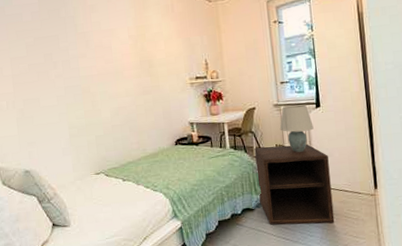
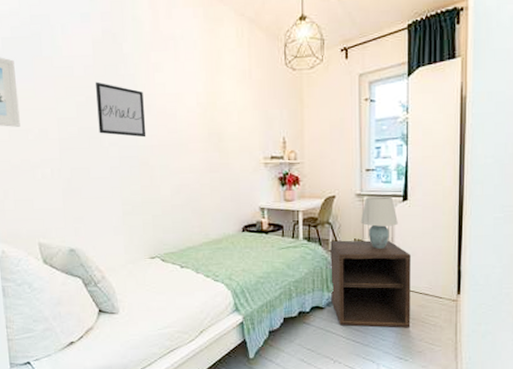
wall art: none [42,24,87,69] -> present [96,81,146,138]

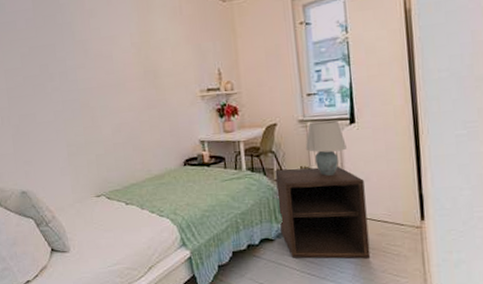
wall art: present [96,81,146,138] -> none [37,32,86,81]

